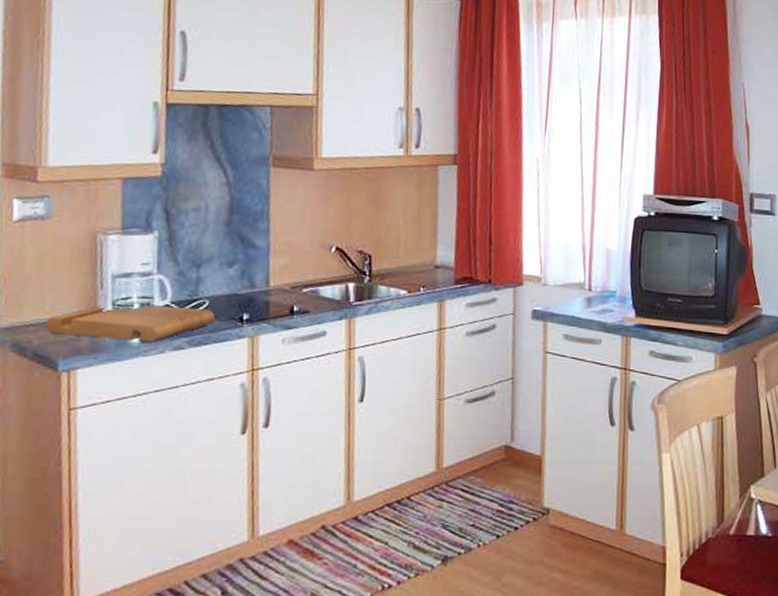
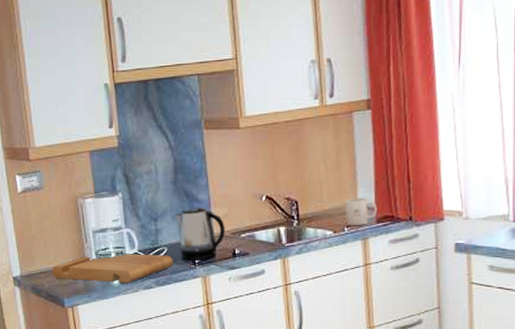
kettle: none [224,254,285,319] -> present [176,207,225,262]
mug: none [421,255,457,287] -> present [344,197,377,226]

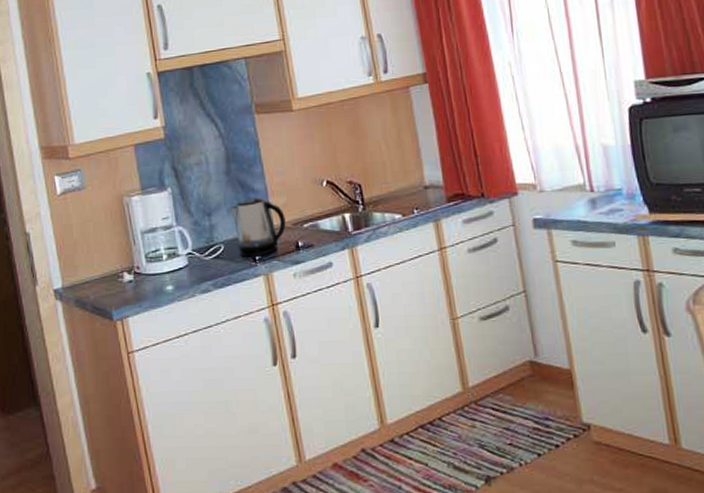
cutting board: present [52,253,173,283] -> none [97,253,231,289]
mug: present [344,197,377,226] -> none [411,176,447,208]

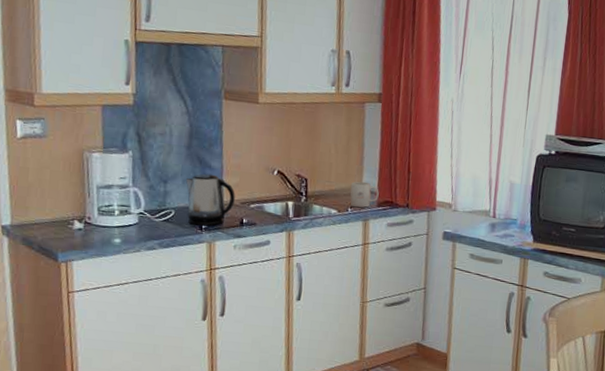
mug: none [411,176,447,208] -> present [349,181,379,208]

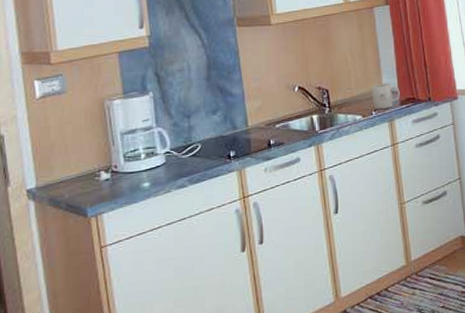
kettle: present [186,173,235,227] -> none [209,101,260,156]

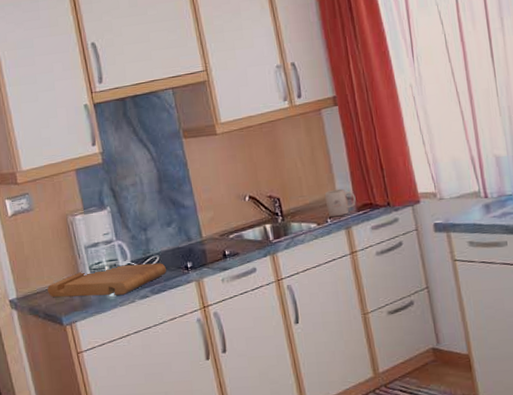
cutting board: none [73,151,207,187] -> present [47,263,166,298]

